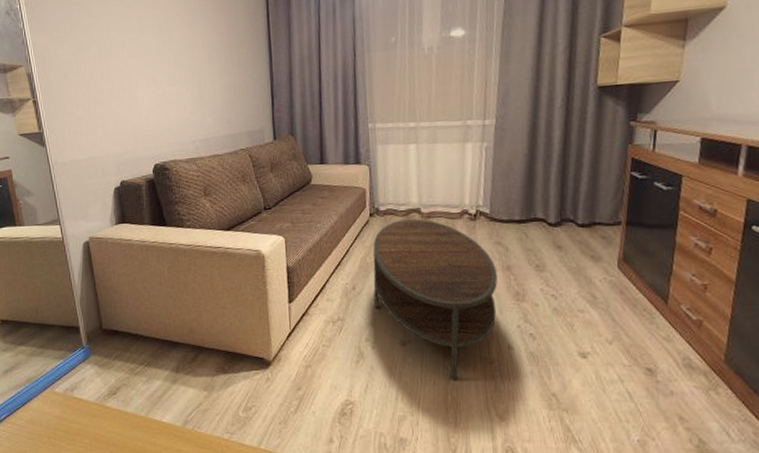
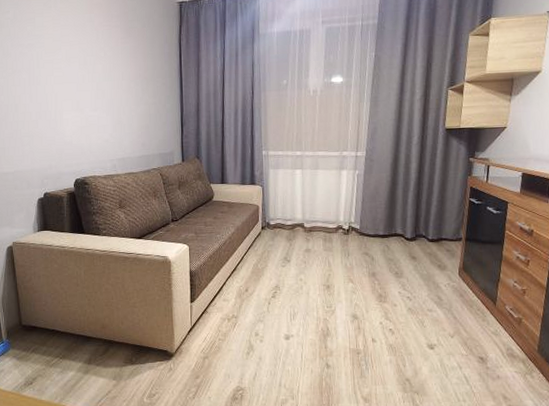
coffee table: present [373,219,498,380] -> none [263,232,365,368]

